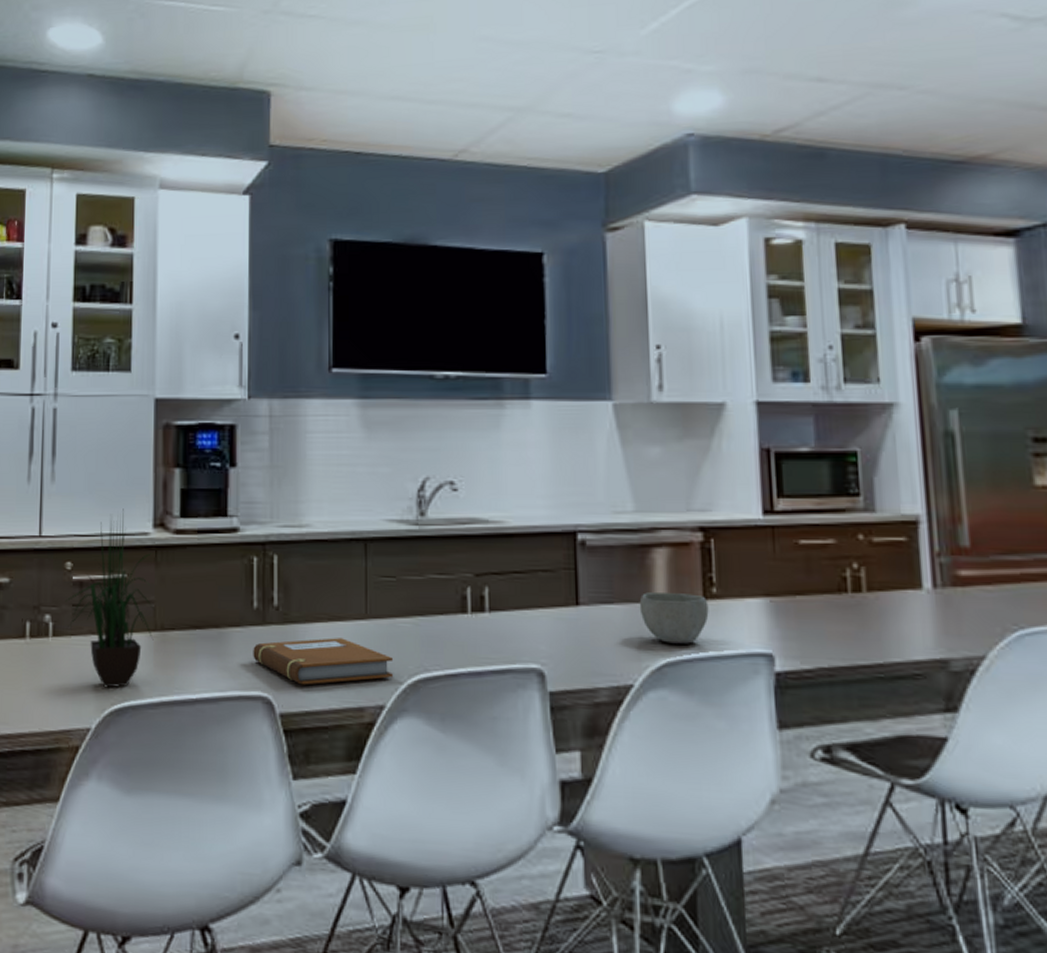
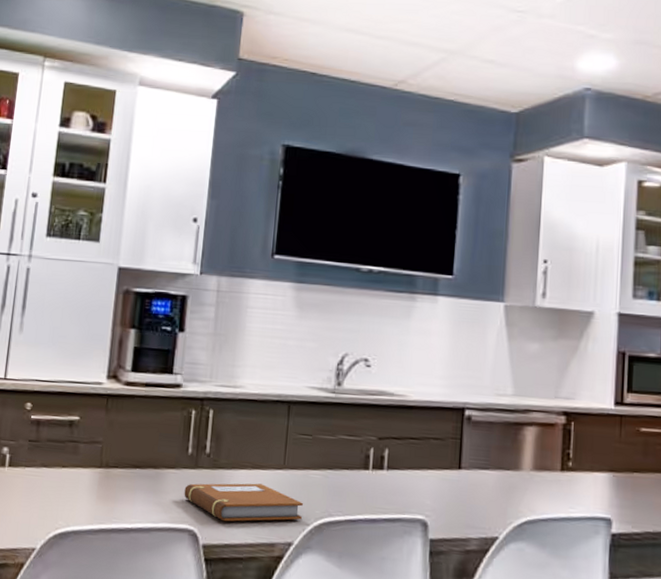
potted plant: present [65,508,154,688] -> none [22,360,103,515]
bowl: present [639,592,709,644] -> none [509,462,565,507]

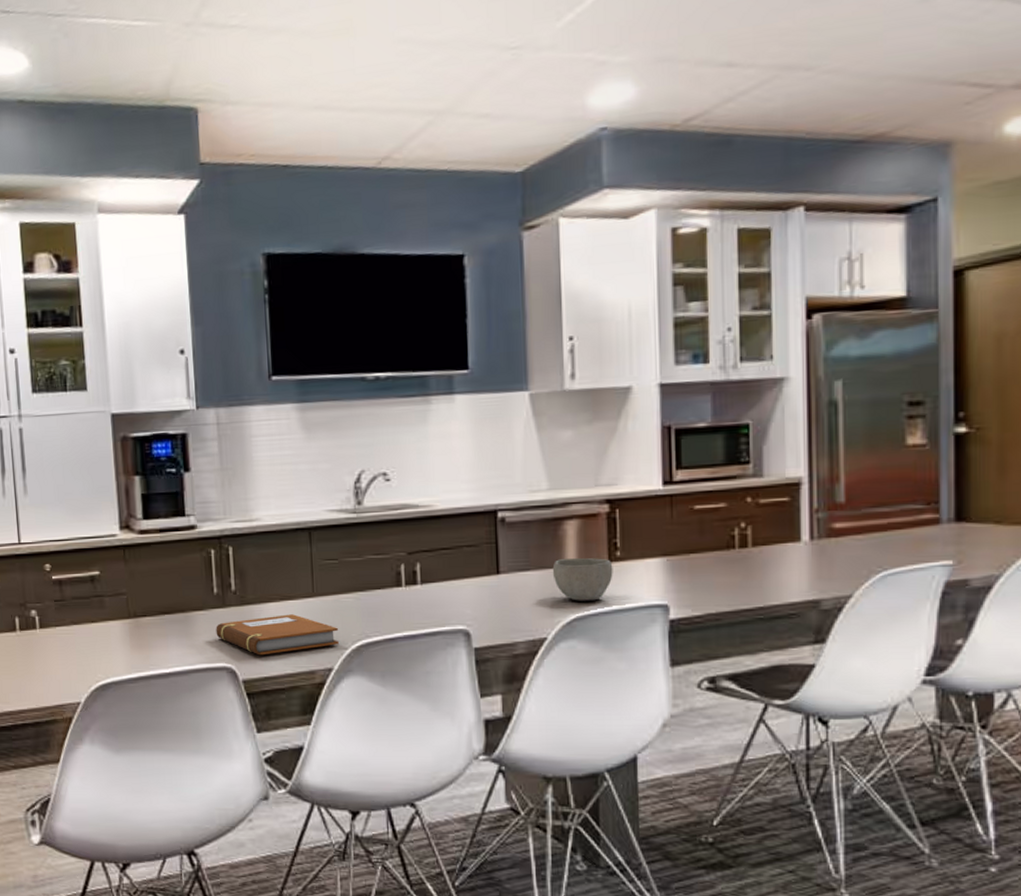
bowl: none [509,462,565,507] -> present [552,558,613,601]

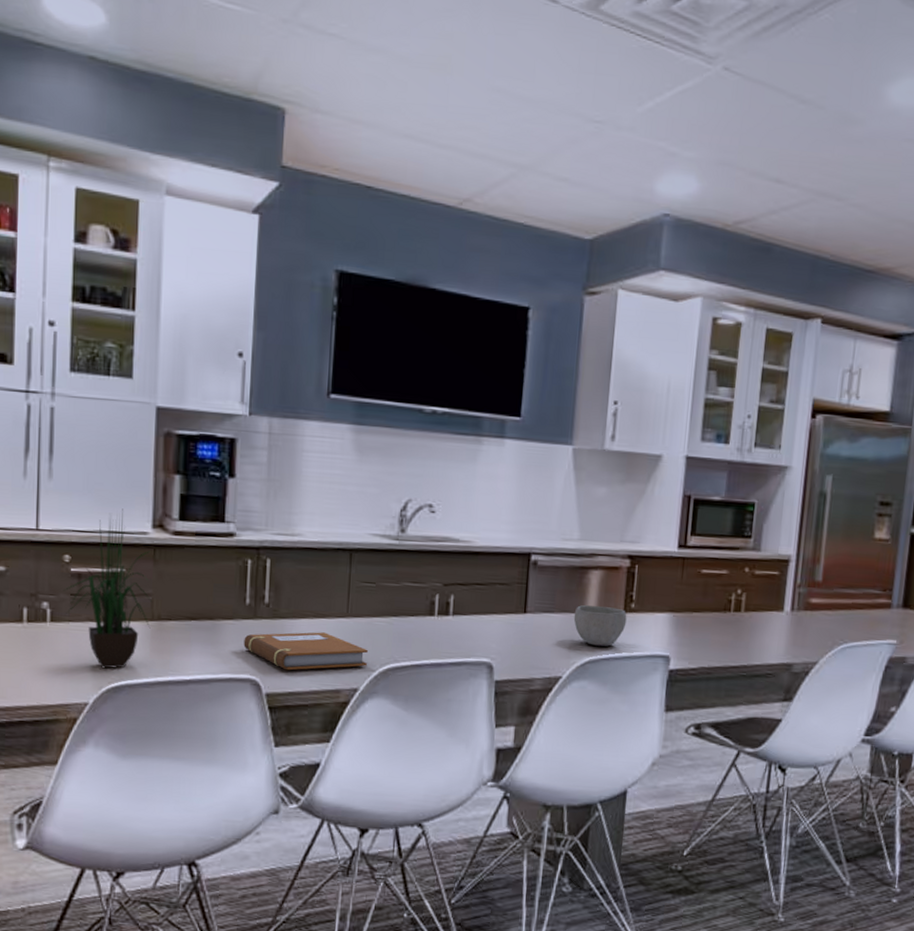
potted plant: none [47,514,129,668] -> present [63,508,152,669]

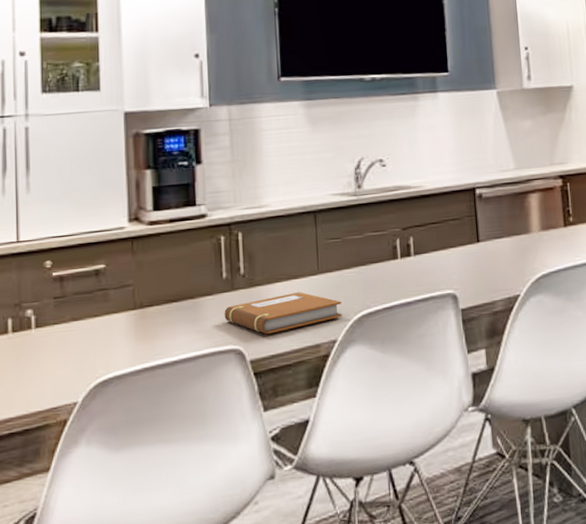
potted plant: present [63,508,152,669] -> none [46,209,134,365]
bowl: present [573,605,627,647] -> none [521,223,568,261]

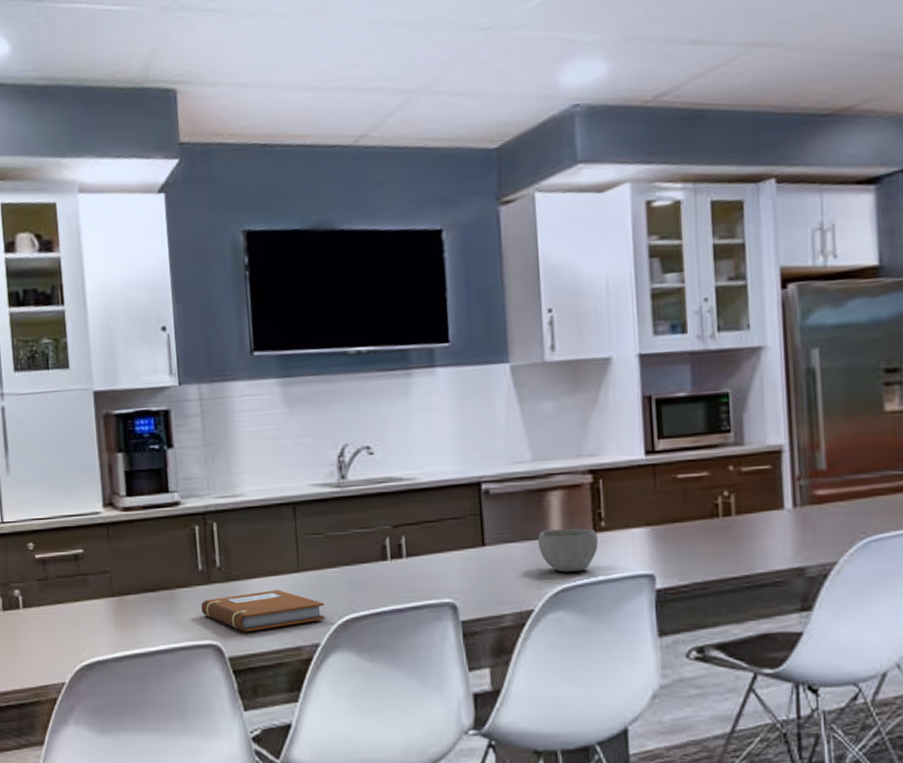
bowl: none [521,223,568,261] -> present [537,528,599,572]

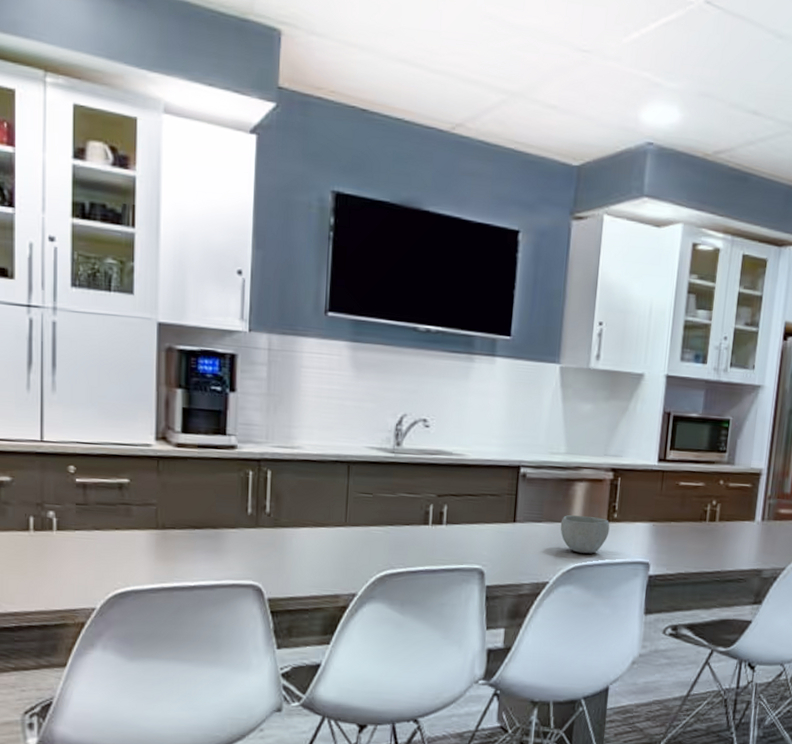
notebook: present [201,590,325,632] -> none [246,540,365,577]

